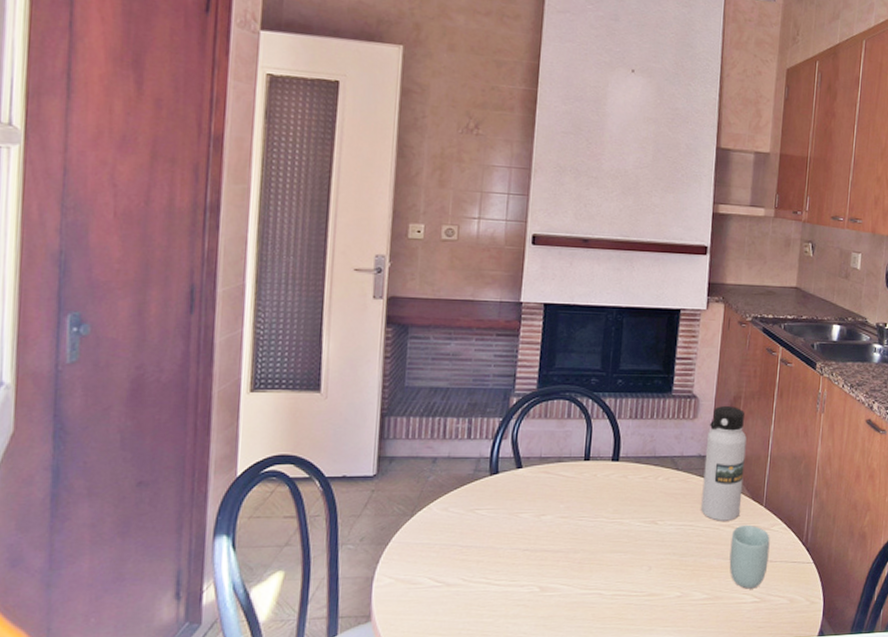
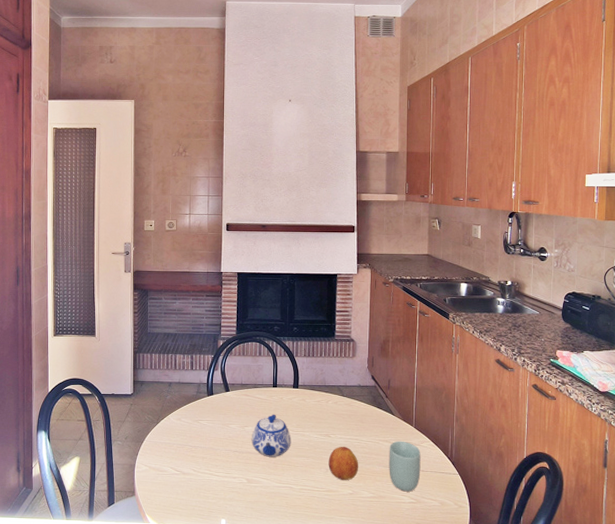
teapot: none [549,496,605,555] -> present [251,414,291,457]
fruit: none [652,535,692,579] -> present [328,446,359,480]
water bottle: present [701,405,747,521] -> none [363,347,396,437]

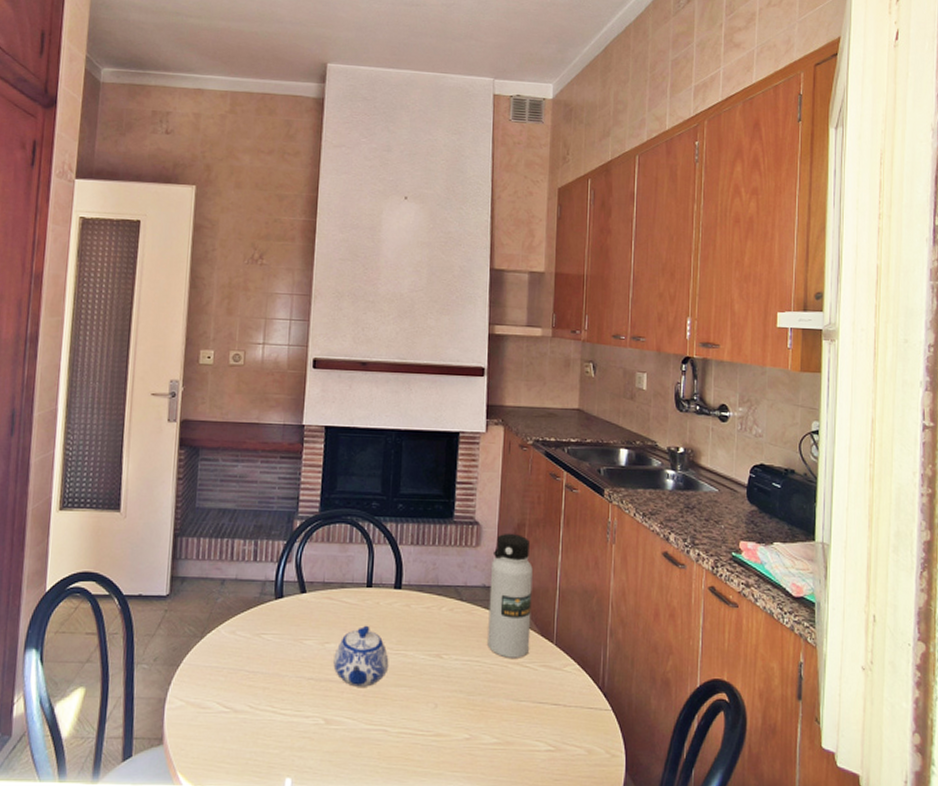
fruit: present [328,446,359,480] -> none [438,671,480,719]
water bottle: none [363,347,396,437] -> present [487,533,533,658]
cup: present [389,440,421,492] -> none [519,663,563,736]

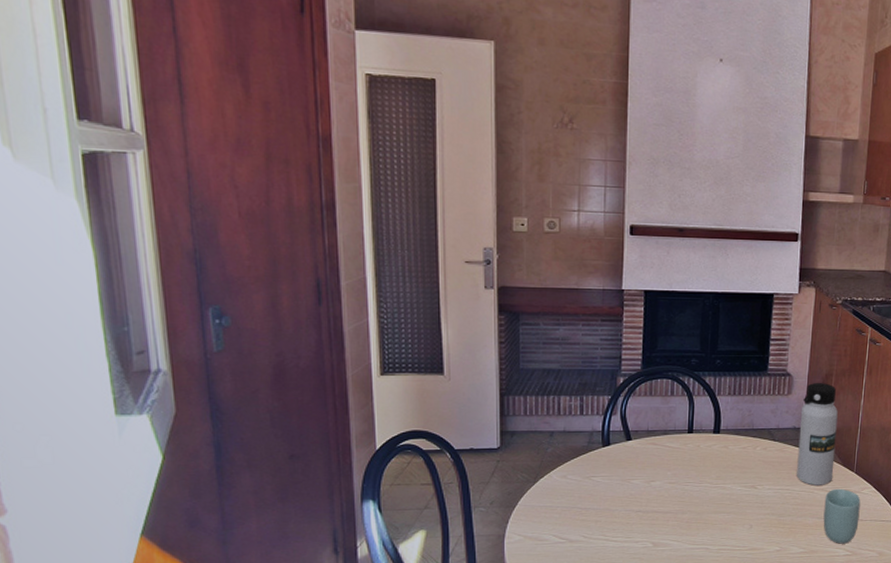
teapot: present [333,625,389,687] -> none [659,465,709,516]
cup: none [519,663,563,736] -> present [823,488,861,544]

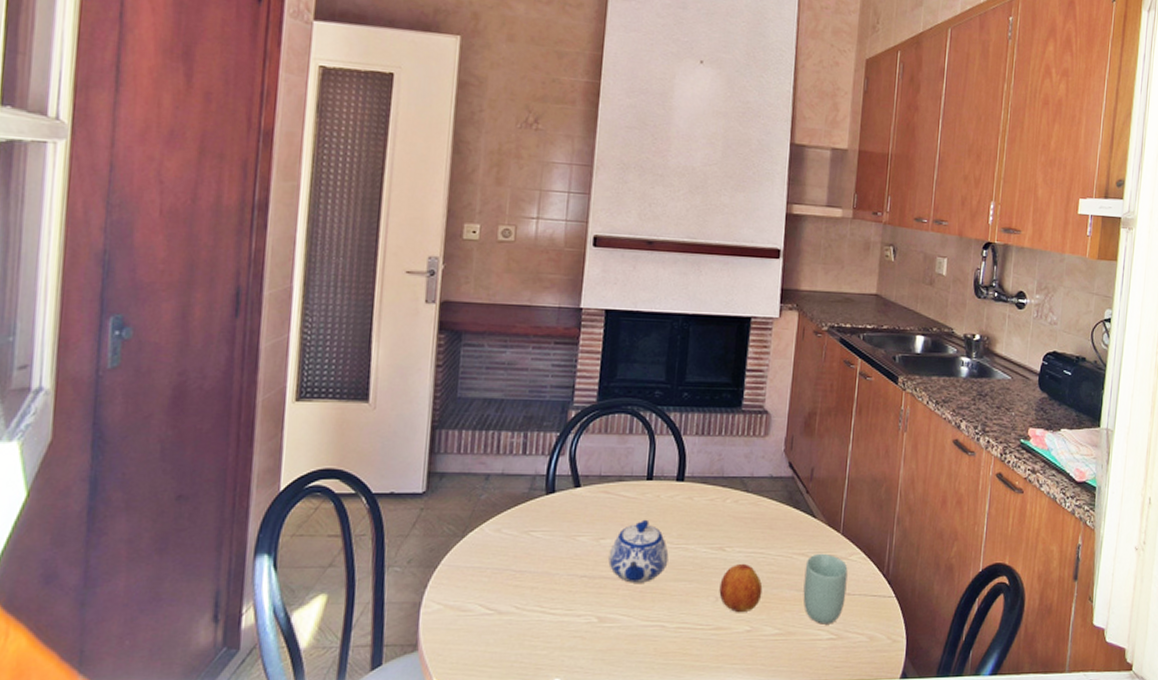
teapot: none [659,465,709,516] -> present [608,519,669,583]
fruit: none [753,498,789,536] -> present [719,563,763,612]
water bottle: present [797,382,838,486] -> none [772,422,822,549]

